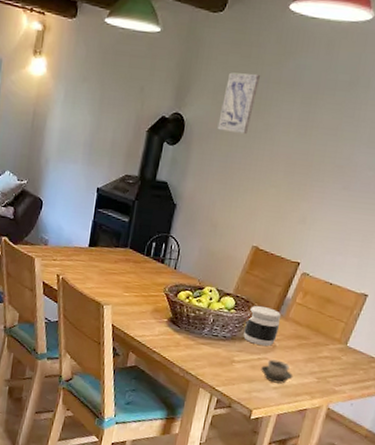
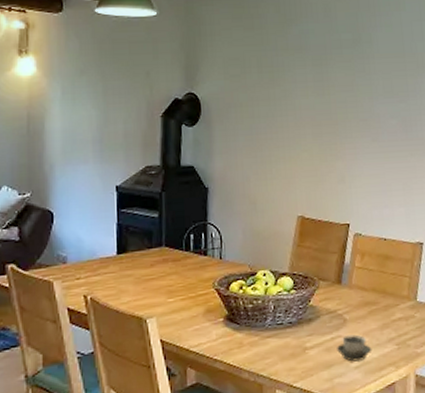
wall art: present [217,72,261,135] -> none [235,43,268,104]
jar: present [243,305,281,347] -> none [309,278,346,324]

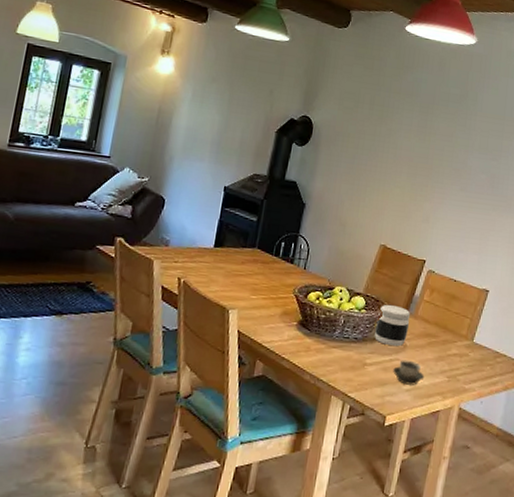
jar: none [309,278,346,324] -> present [374,304,410,347]

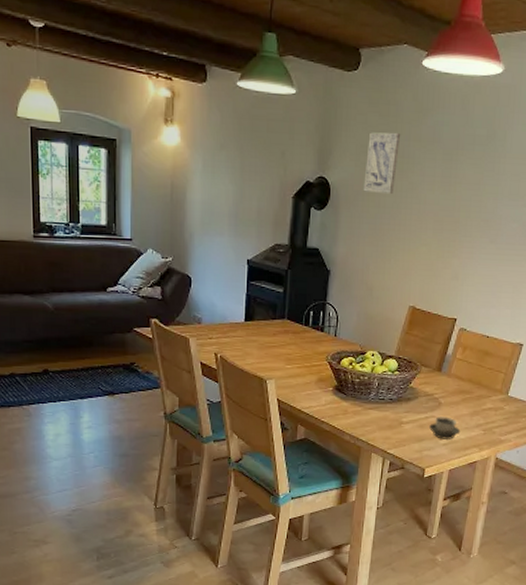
wall art: none [344,81,383,139] -> present [363,132,401,195]
jar: present [374,304,410,347] -> none [409,365,444,405]

